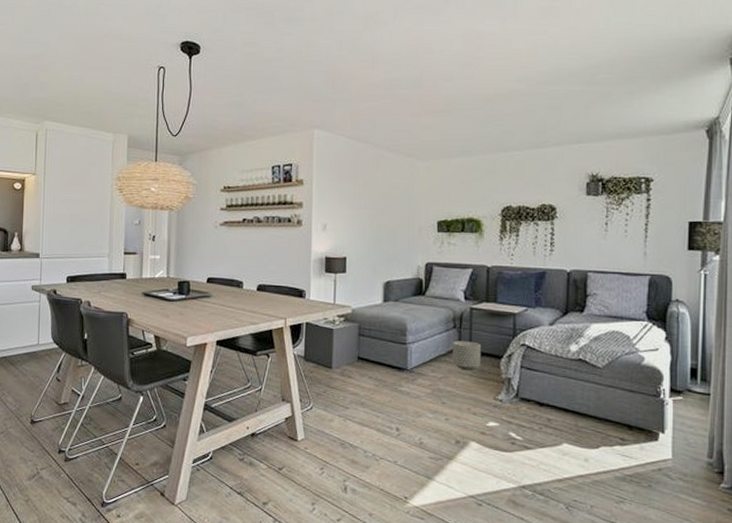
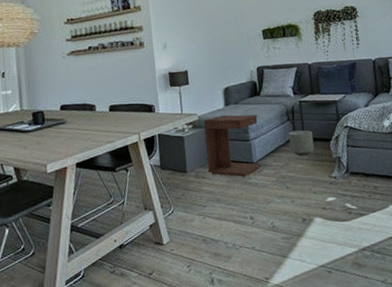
side table: none [355,311,419,383] -> present [204,114,262,177]

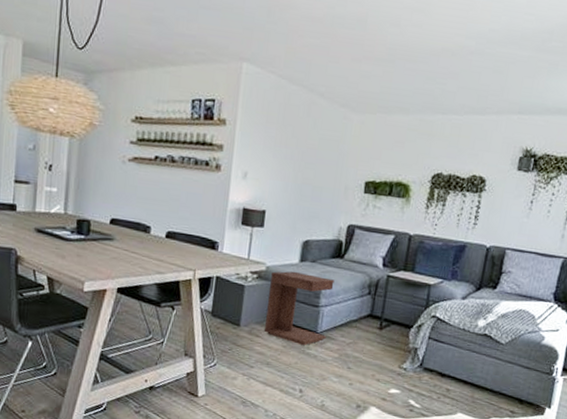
planter: present [289,130,315,156] -> none [363,307,394,338]

